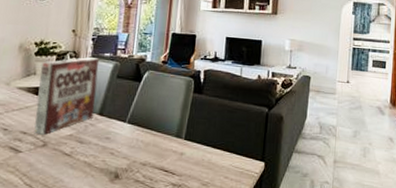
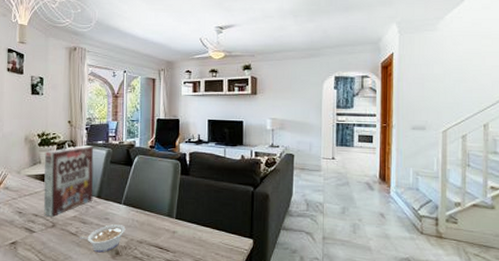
legume: none [73,145,128,176] -> present [79,224,126,253]

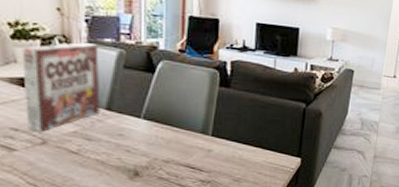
legume: present [79,224,126,253] -> none [82,142,147,174]

